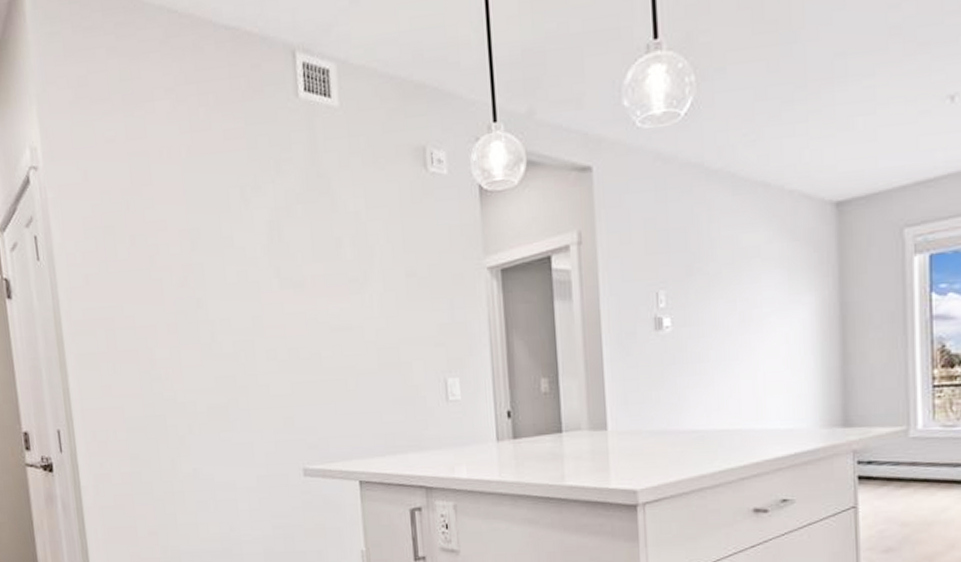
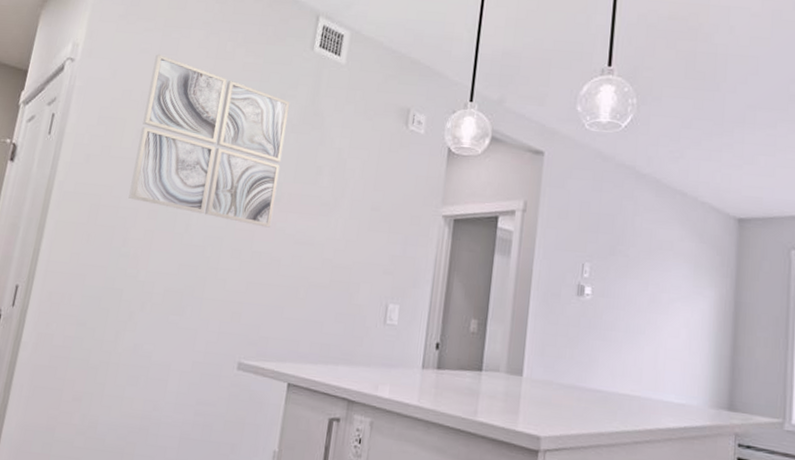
wall art: none [124,140,301,320] -> present [128,53,290,228]

